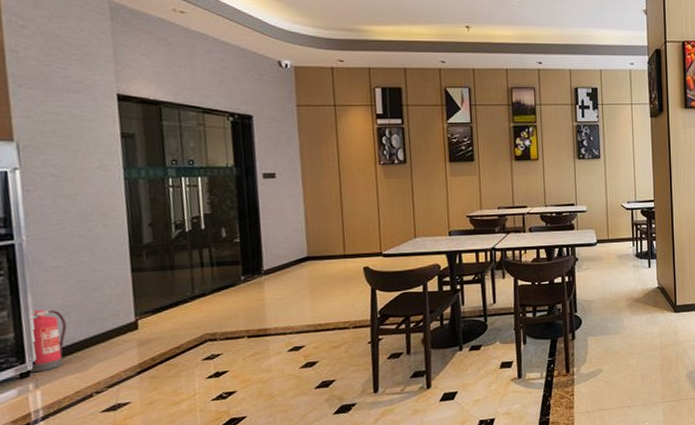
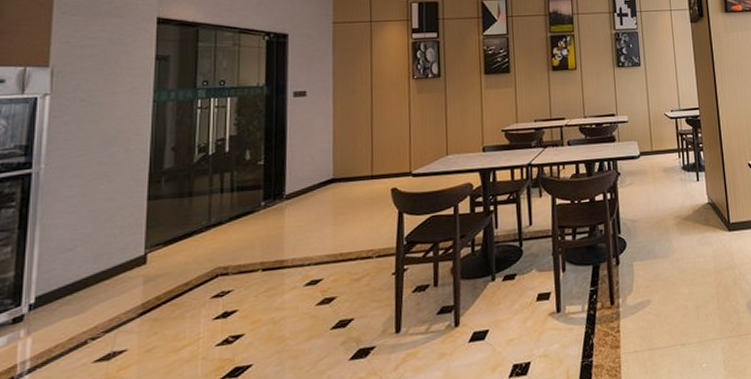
fire extinguisher: present [29,310,67,373] -> none [24,244,72,317]

